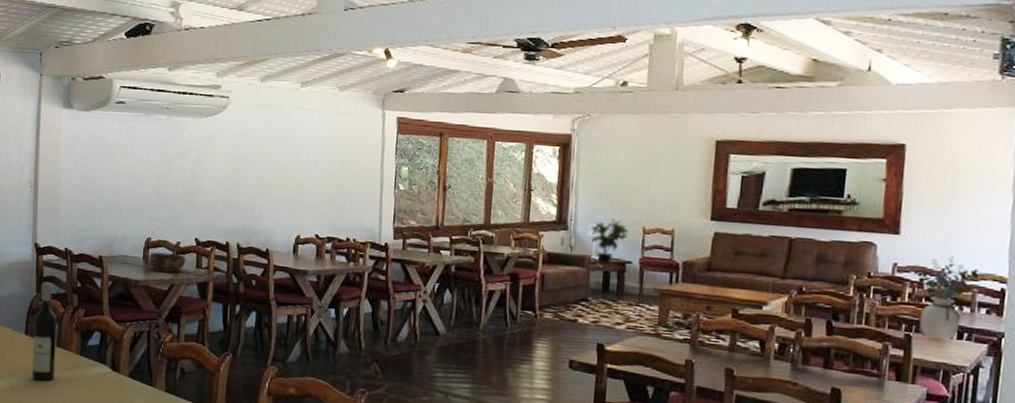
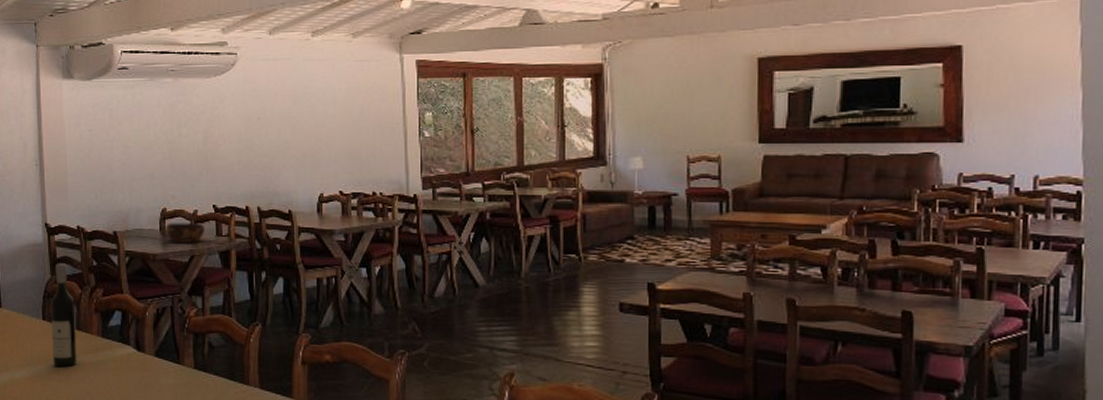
potted plant: present [590,218,628,265] -> none [631,148,671,199]
bouquet: present [913,255,985,341] -> none [981,160,1058,253]

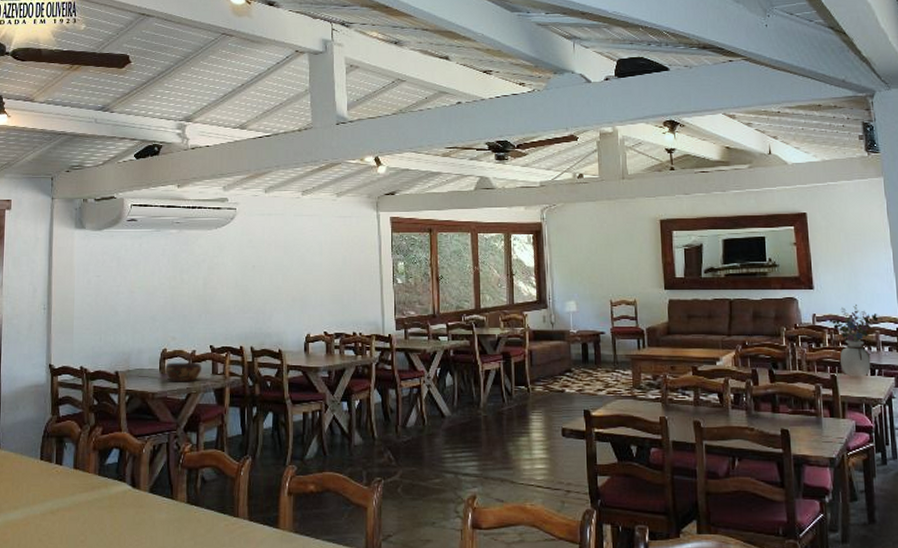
bottle: present [51,263,77,368] -> none [48,403,74,507]
bouquet: none [981,160,1058,253] -> present [829,303,883,378]

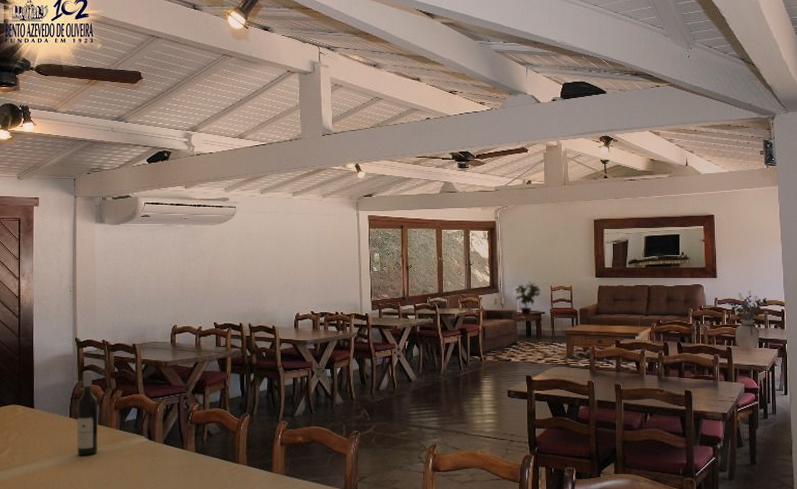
bottle: none [48,403,74,507] -> present [77,370,98,456]
decorative bowl: present [165,362,202,382] -> none [176,337,208,353]
potted plant: none [566,294,598,337] -> present [514,281,540,316]

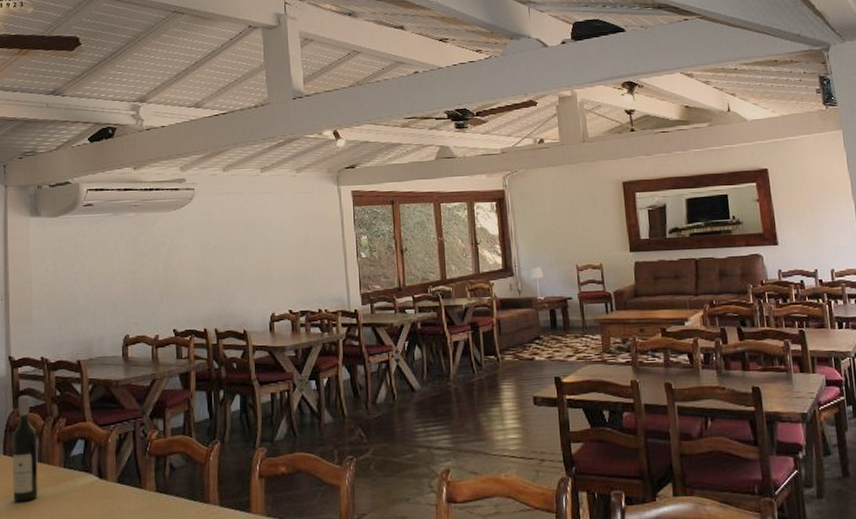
potted plant: present [514,281,540,316] -> none [533,260,565,303]
bouquet: present [728,290,771,350] -> none [795,257,848,332]

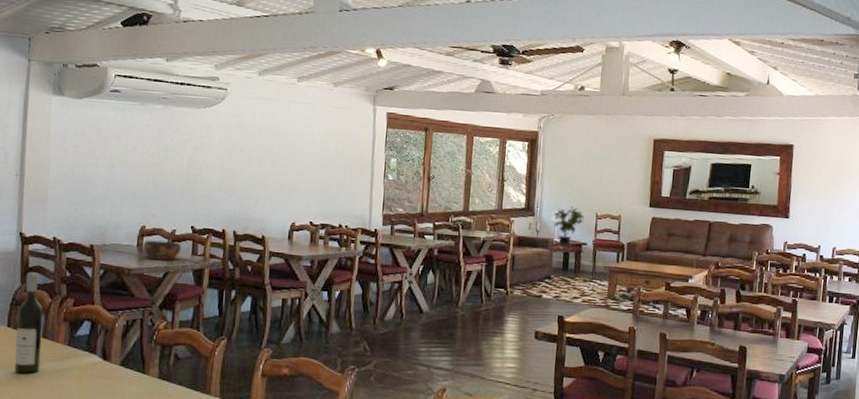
decorative bowl: none [128,347,166,369] -> present [143,240,182,261]
potted plant: none [533,260,565,303] -> present [553,205,584,246]

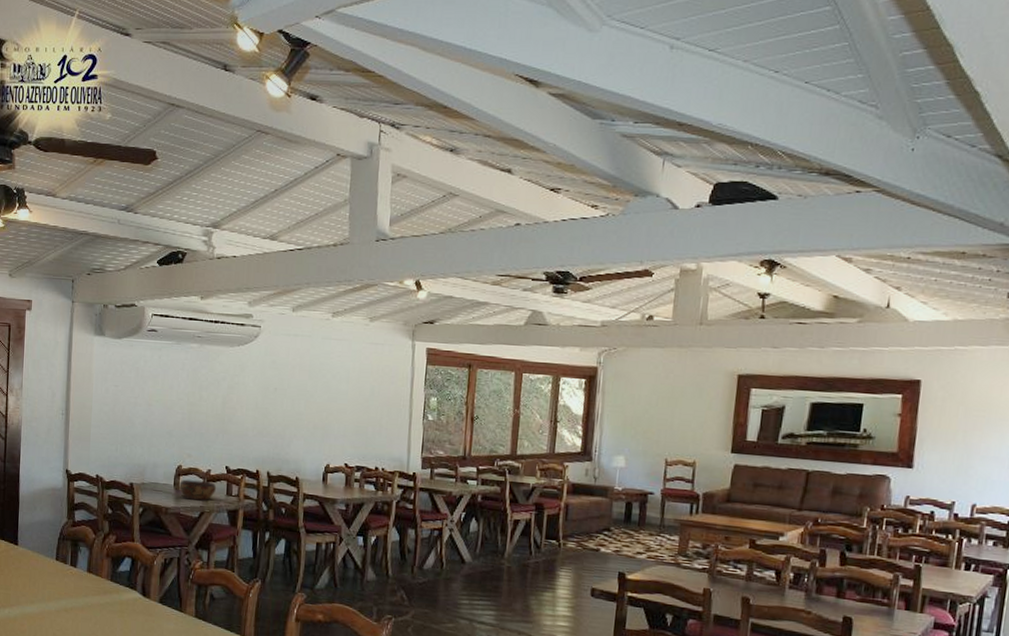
bottle: present [14,272,44,374] -> none [63,508,88,606]
potted plant: present [553,205,584,246] -> none [614,449,651,496]

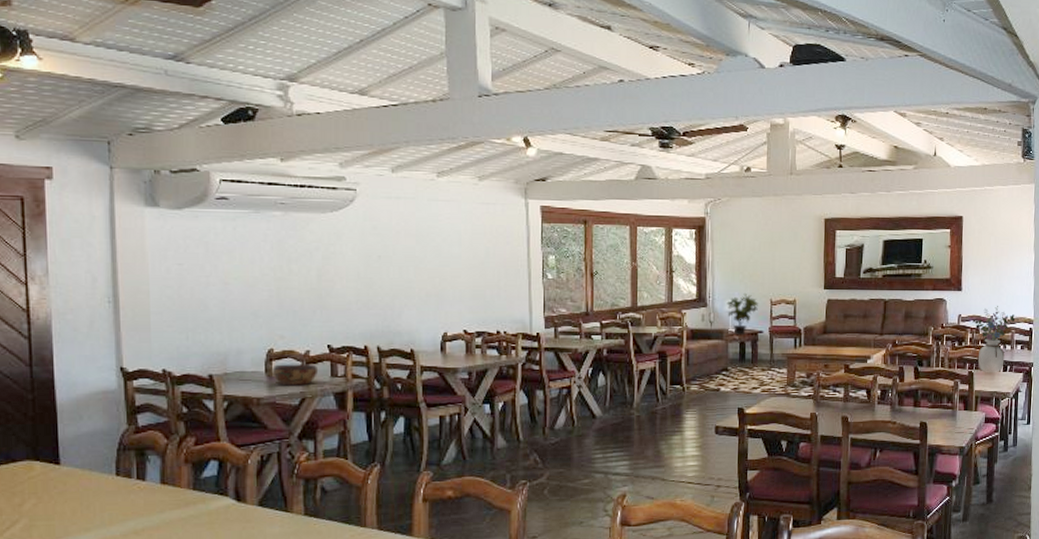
potted plant: none [614,449,651,496] -> present [726,292,758,336]
bouquet: none [925,489,993,572] -> present [972,305,1019,374]

